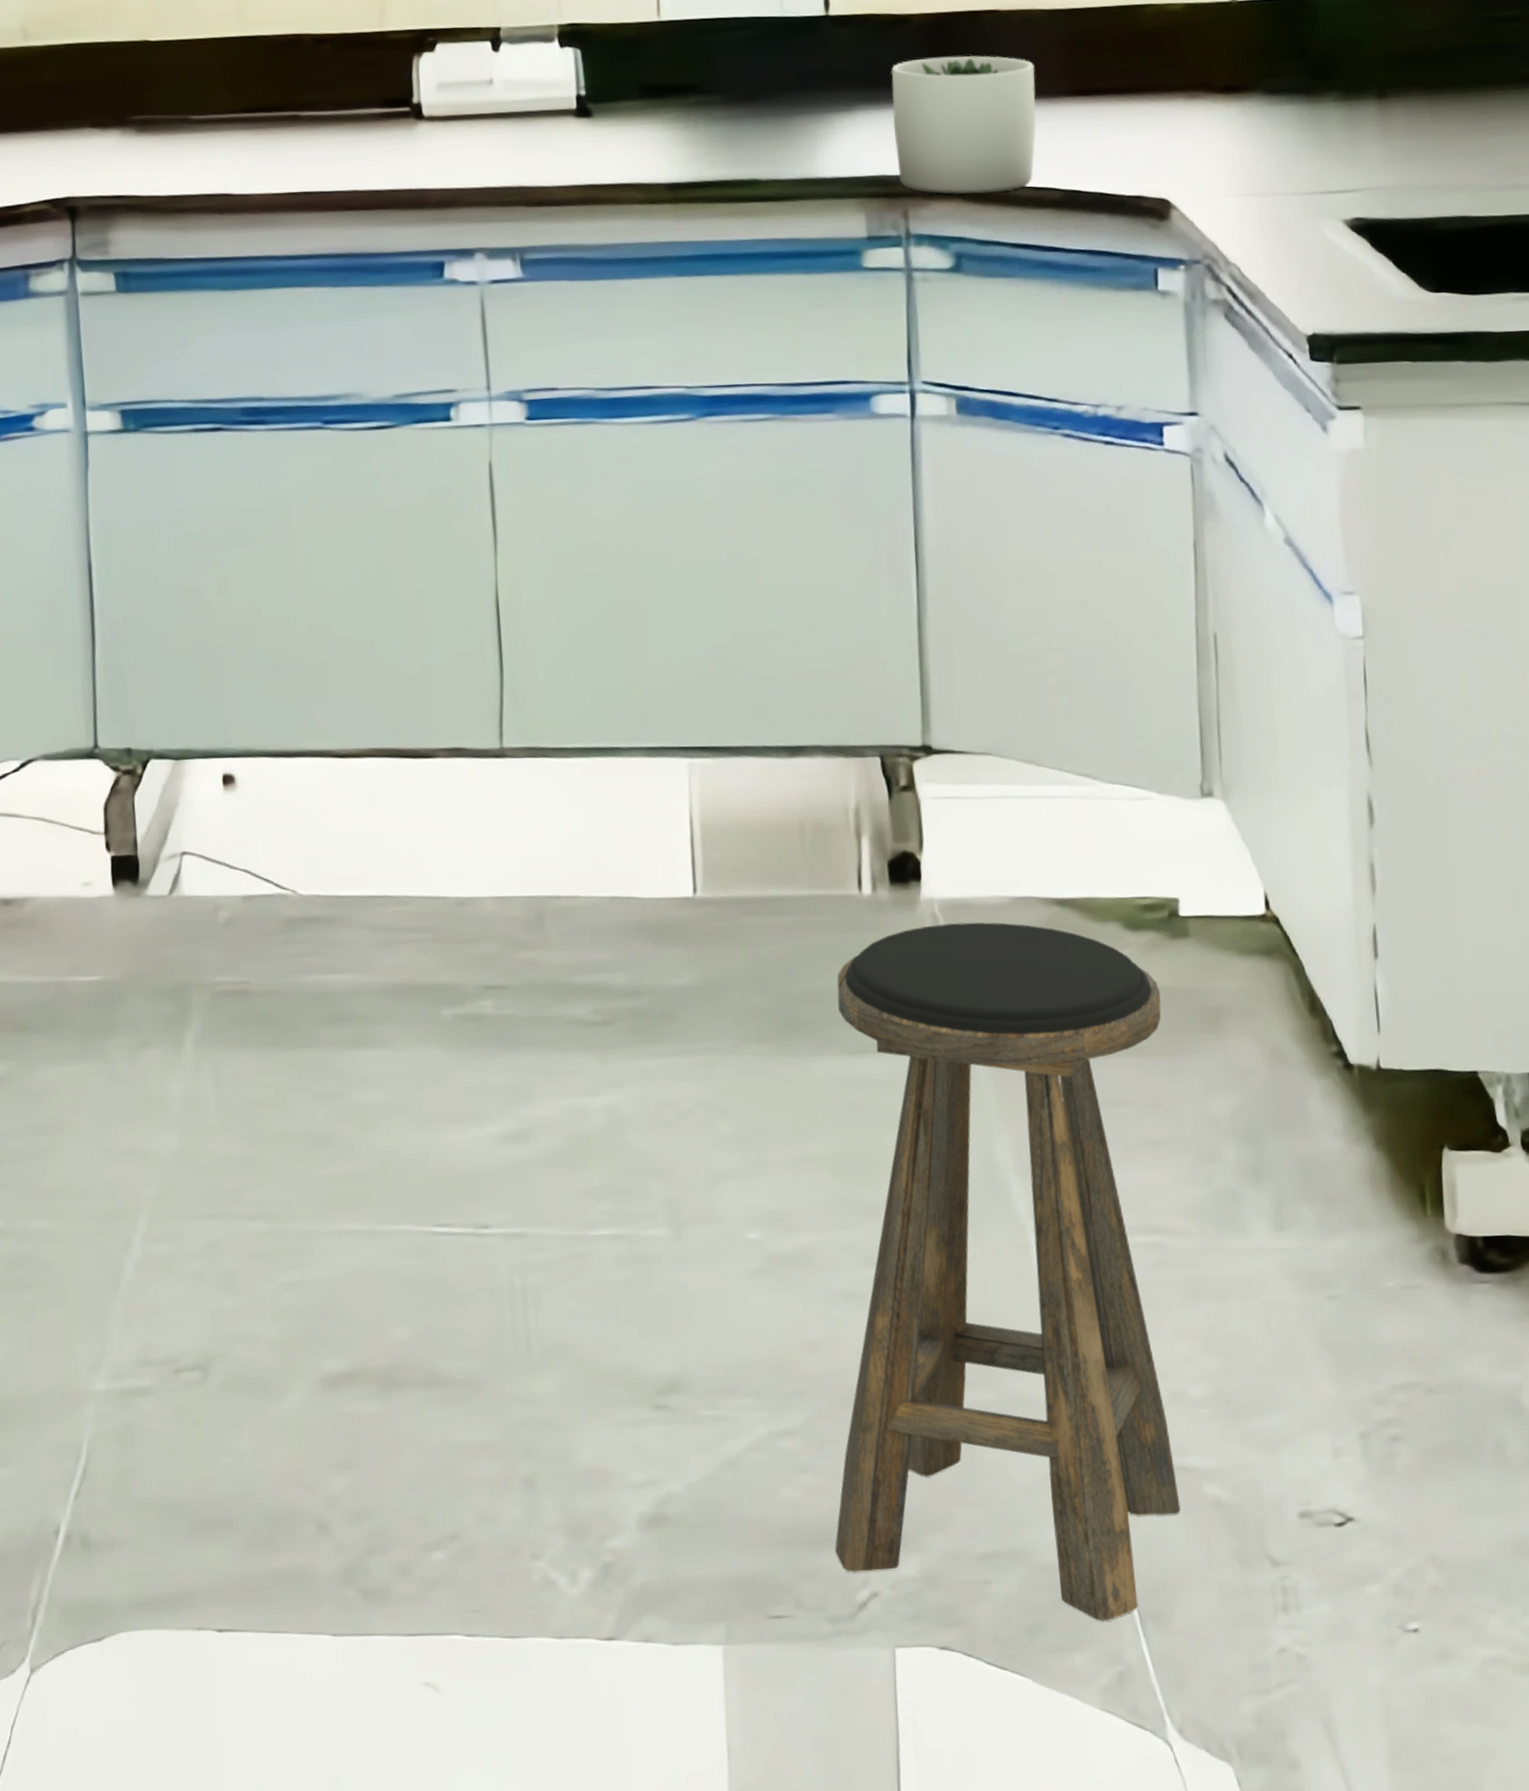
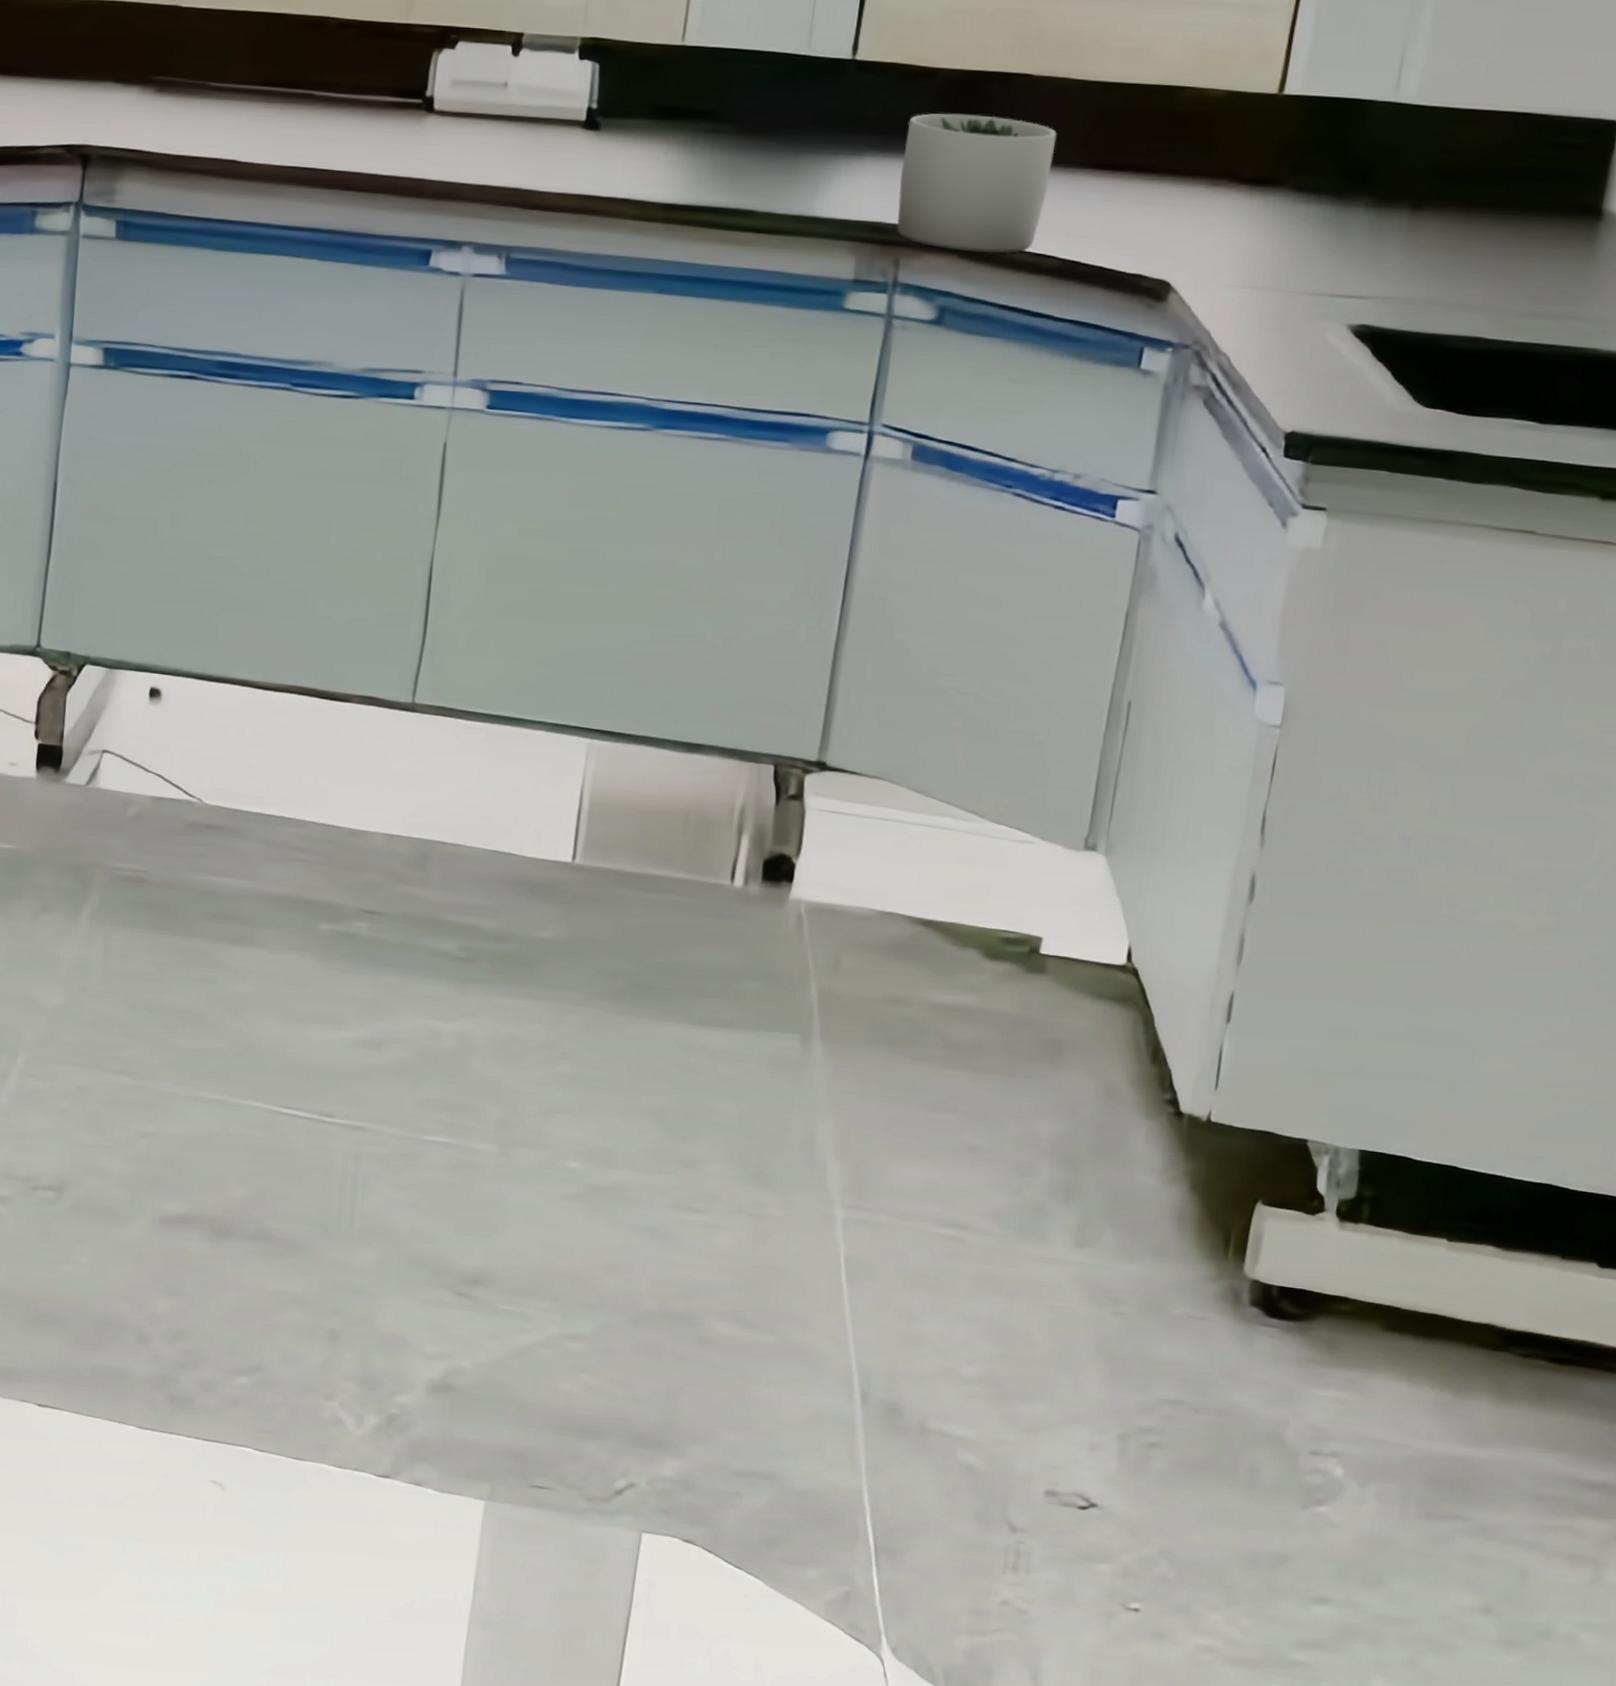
stool: present [835,922,1181,1622] -> none [602,923,1007,1548]

